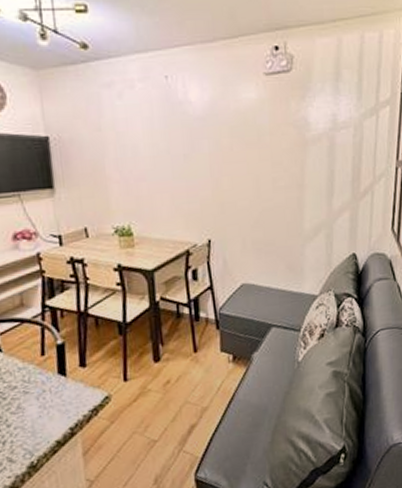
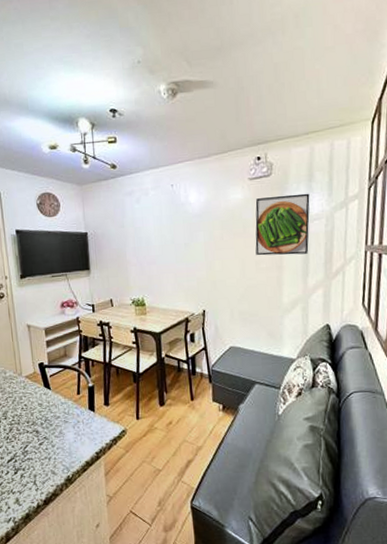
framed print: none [272,95,337,172] -> present [255,193,310,256]

